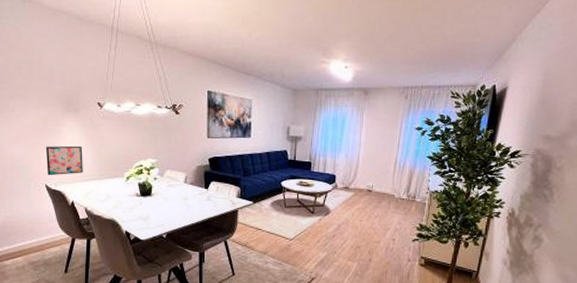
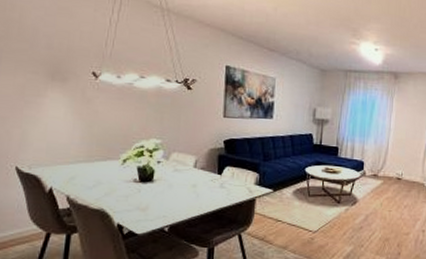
wall art: present [45,145,83,176] -> none [19,120,69,157]

